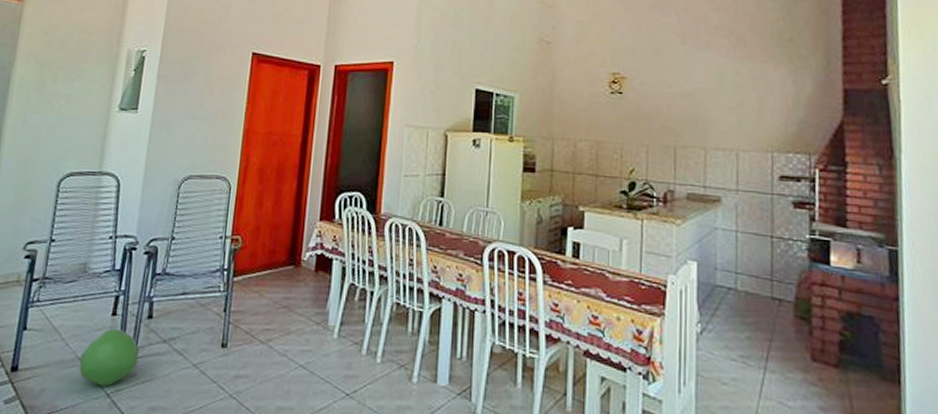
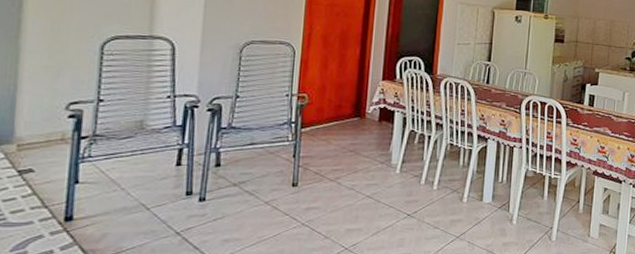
ball: present [79,328,140,387] -> none [144,177,209,227]

